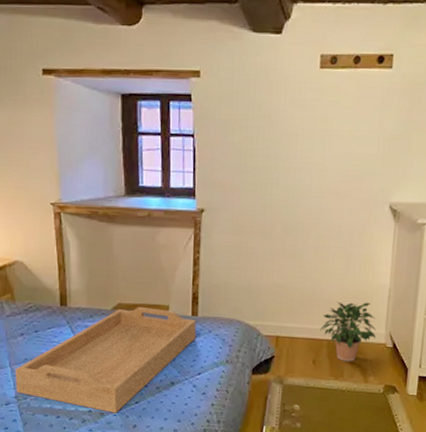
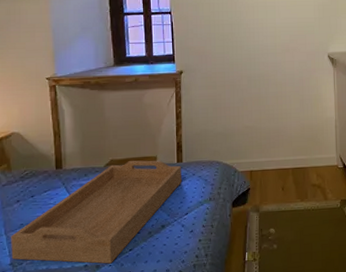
potted plant: present [320,301,377,362] -> none [285,133,330,185]

